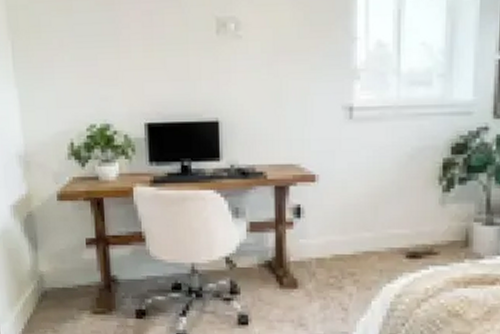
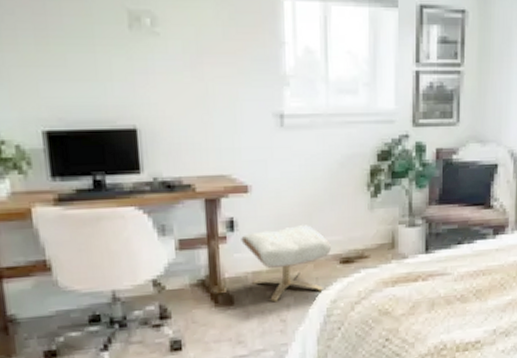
ottoman: none [307,216,397,289] -> present [241,225,331,301]

